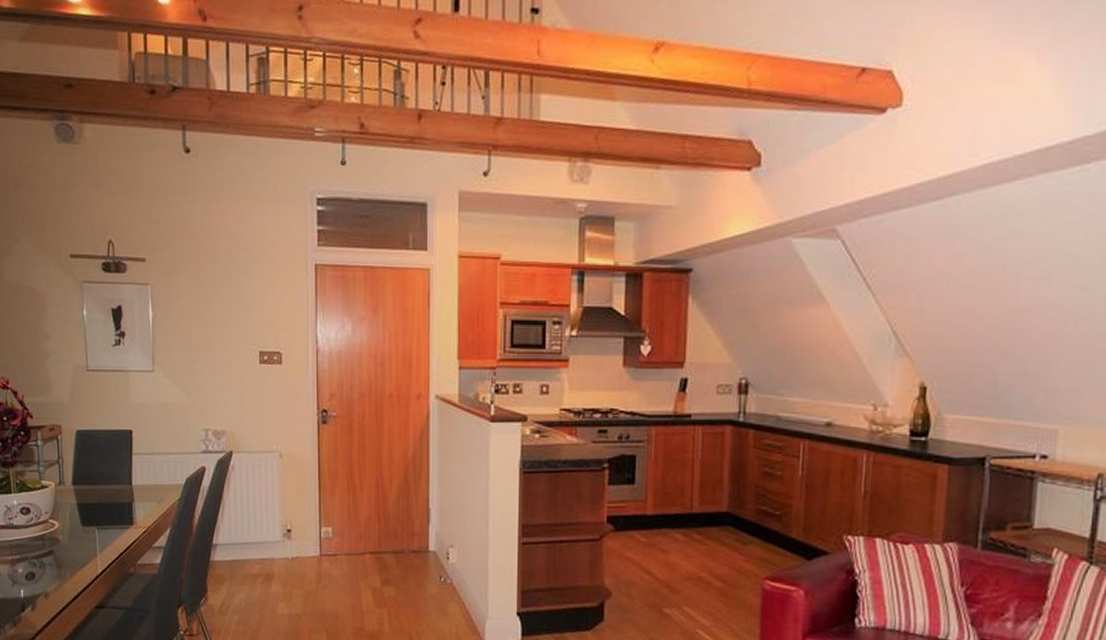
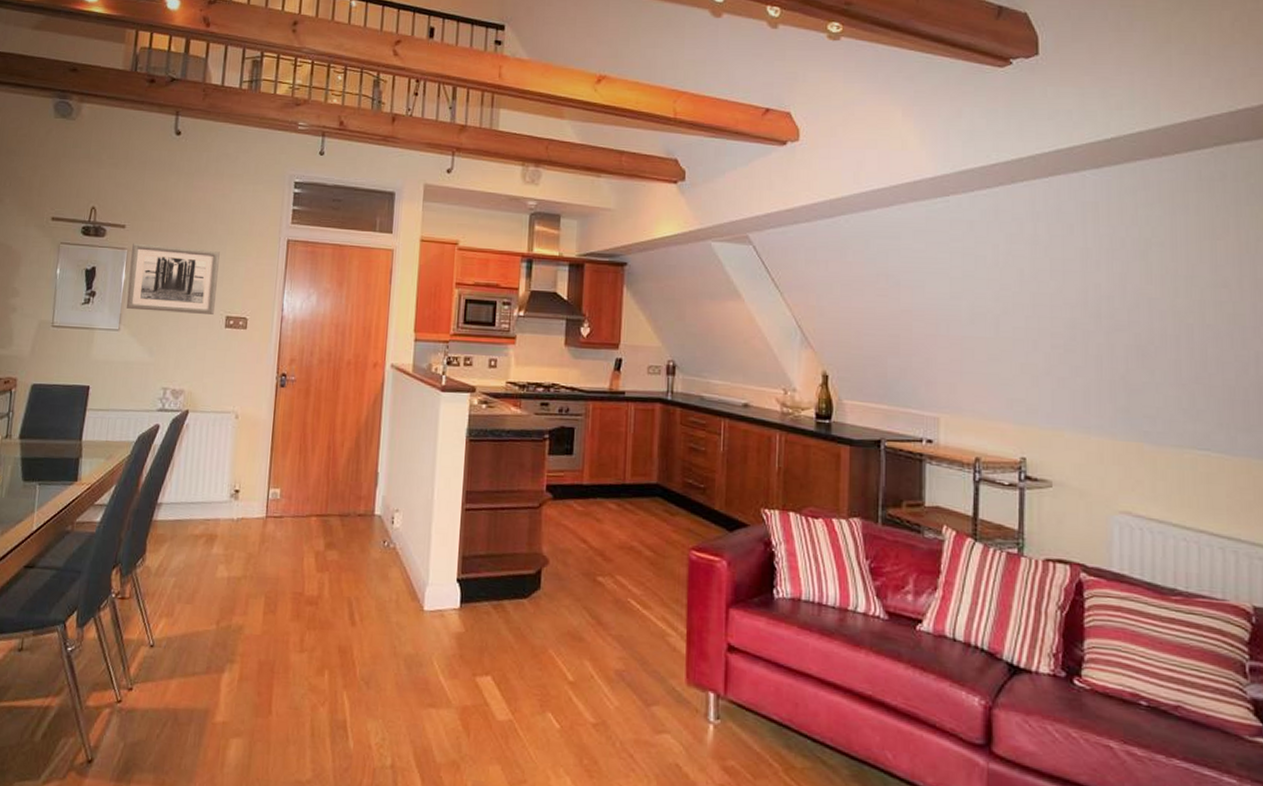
wall art: none [155,277,247,350] -> present [126,243,220,314]

